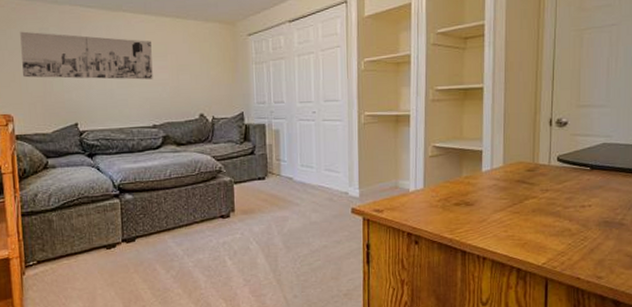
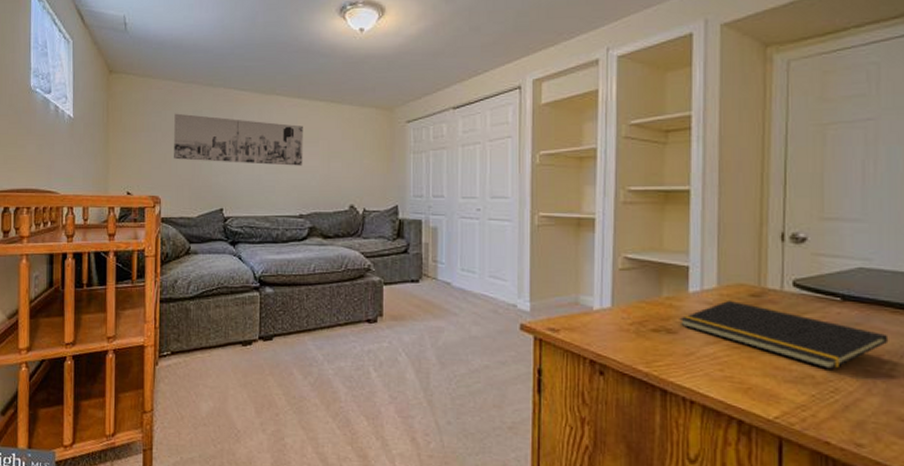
notepad: none [475,175,621,224] -> present [679,299,889,370]

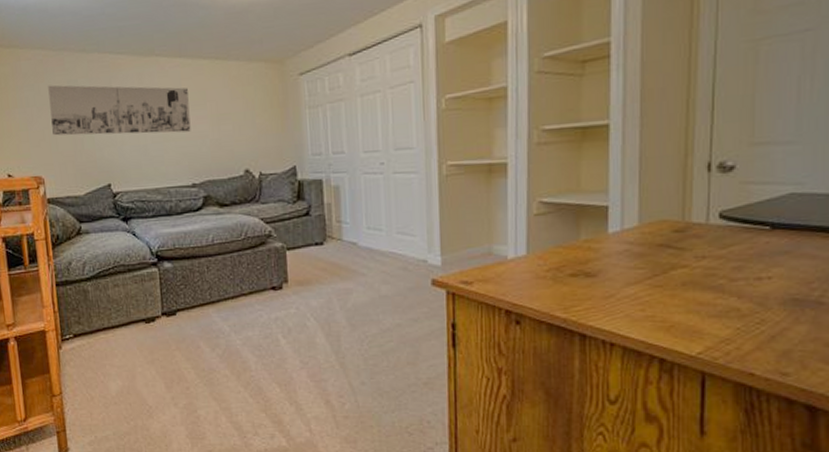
notepad: present [679,299,889,370] -> none [598,237,820,302]

